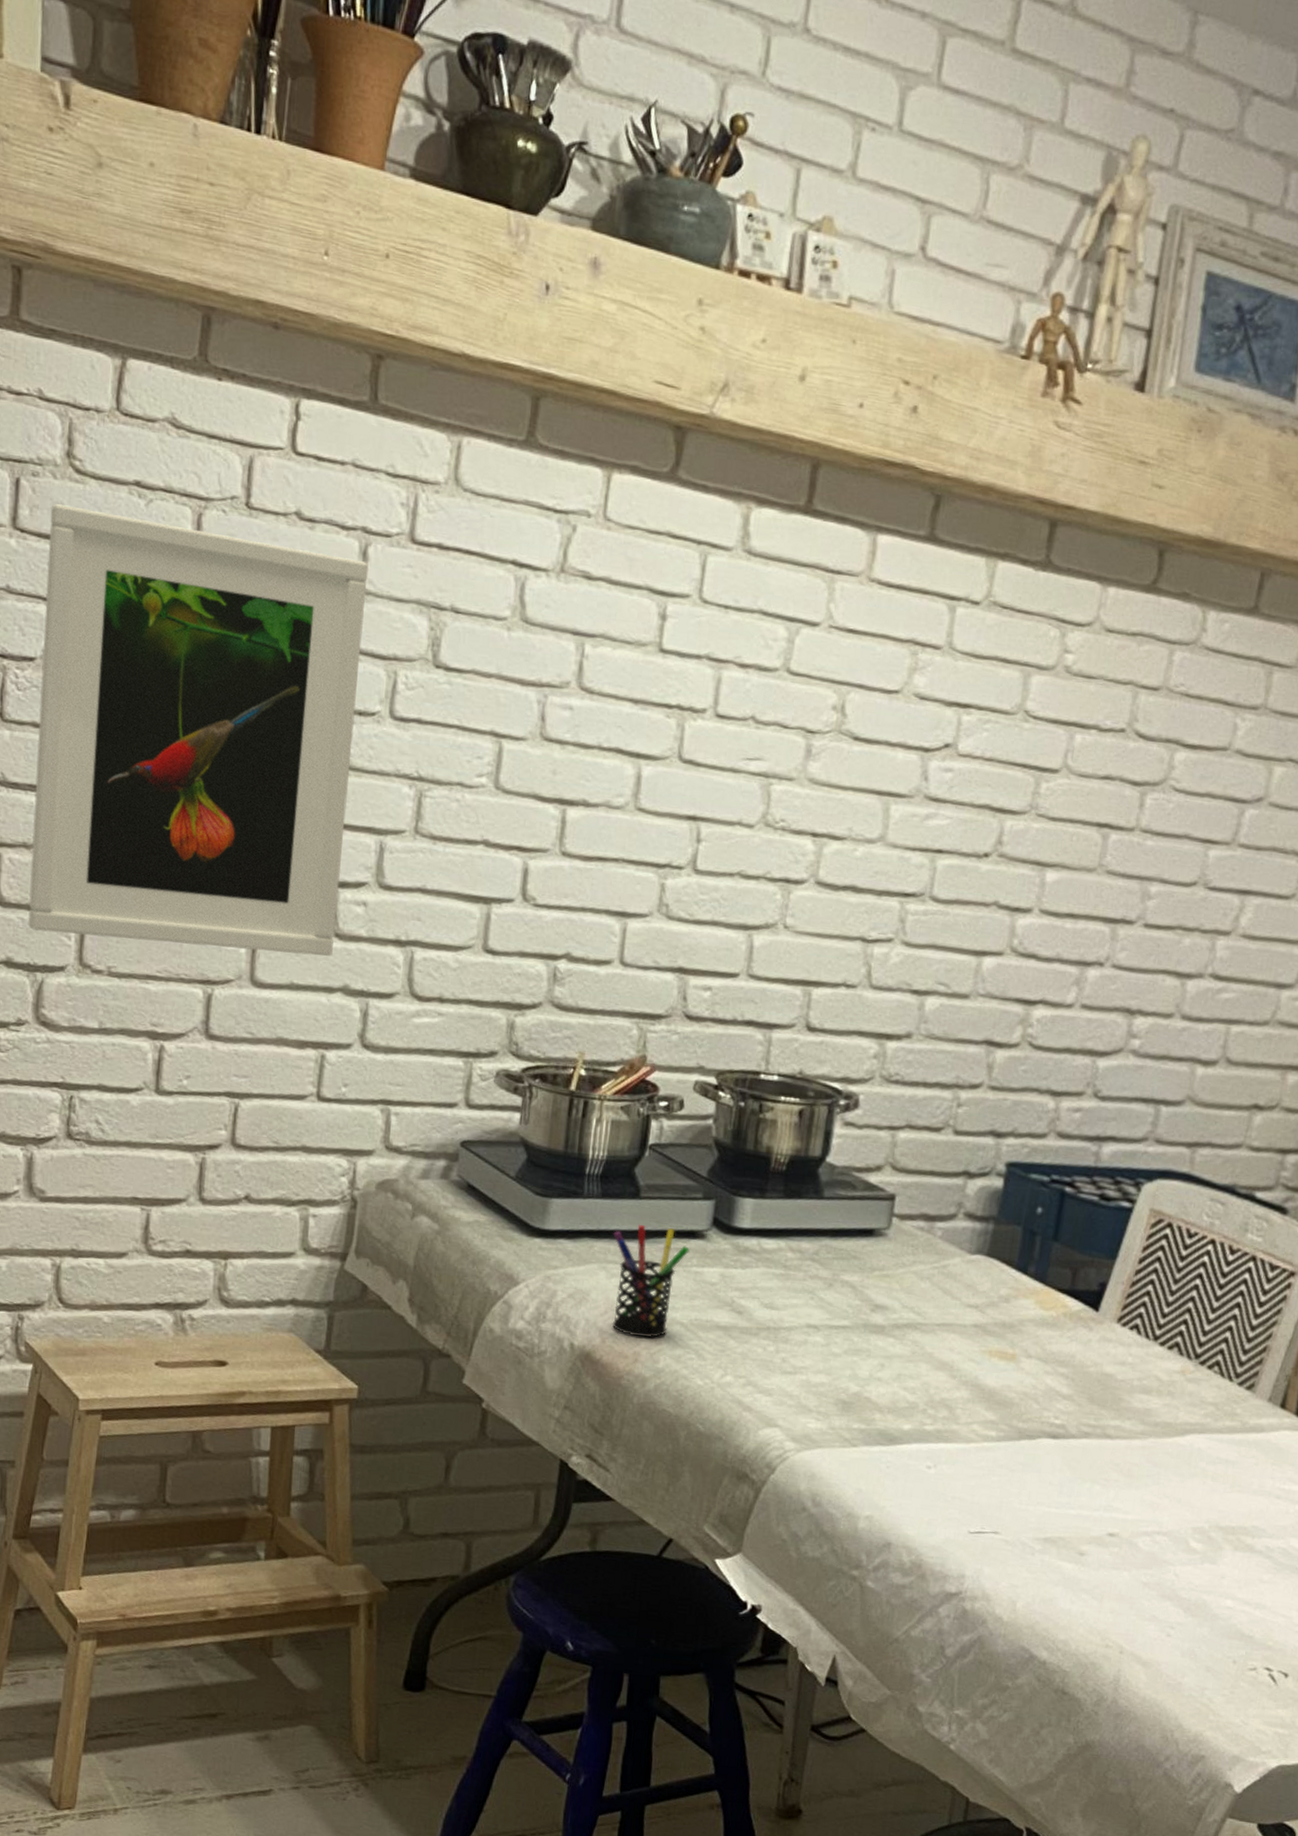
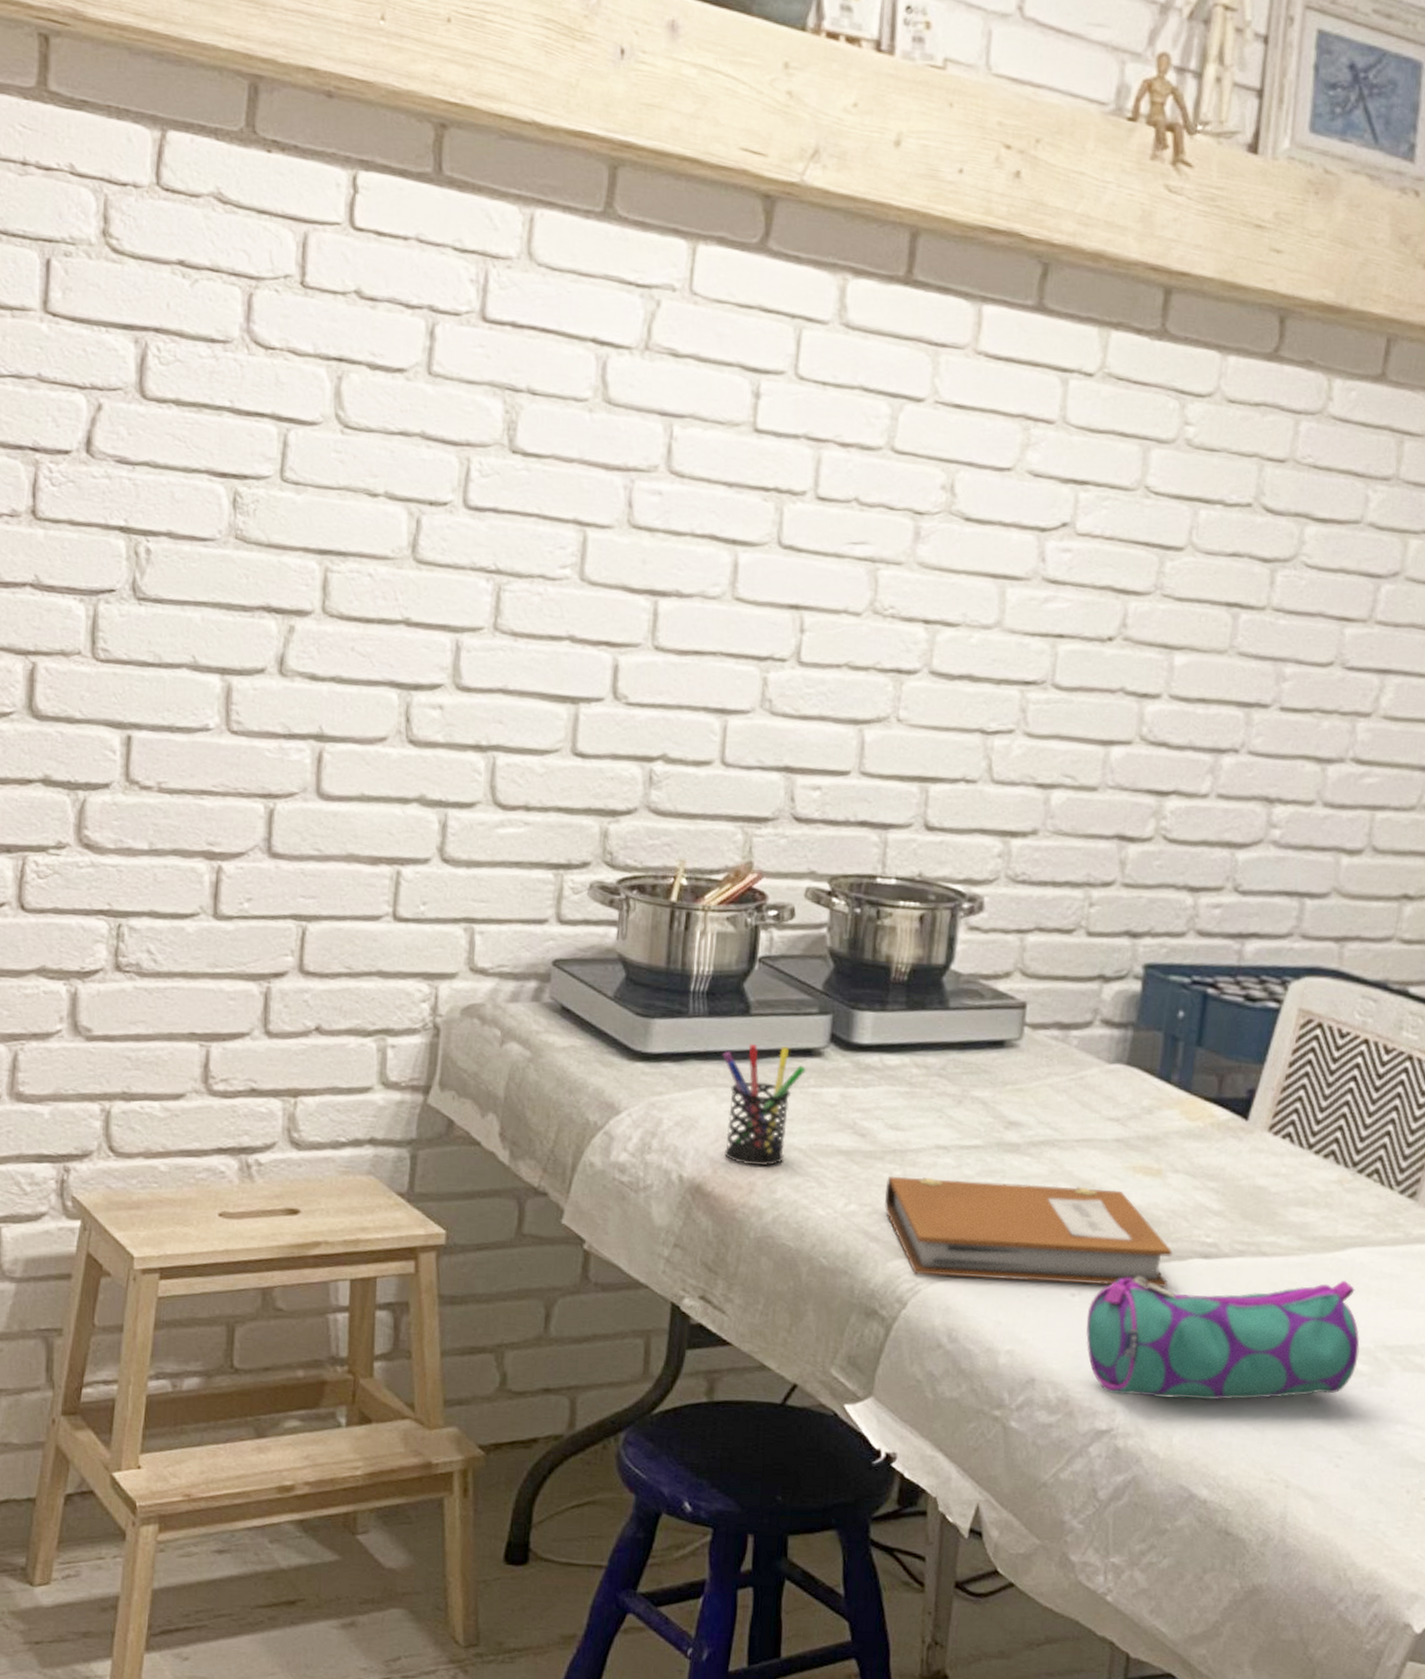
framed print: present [28,504,369,957] -> none [67,286,436,765]
notebook: none [757,1352,1023,1464] -> present [884,1177,1173,1287]
pencil case: none [939,1452,1196,1571] -> present [1085,1276,1360,1401]

